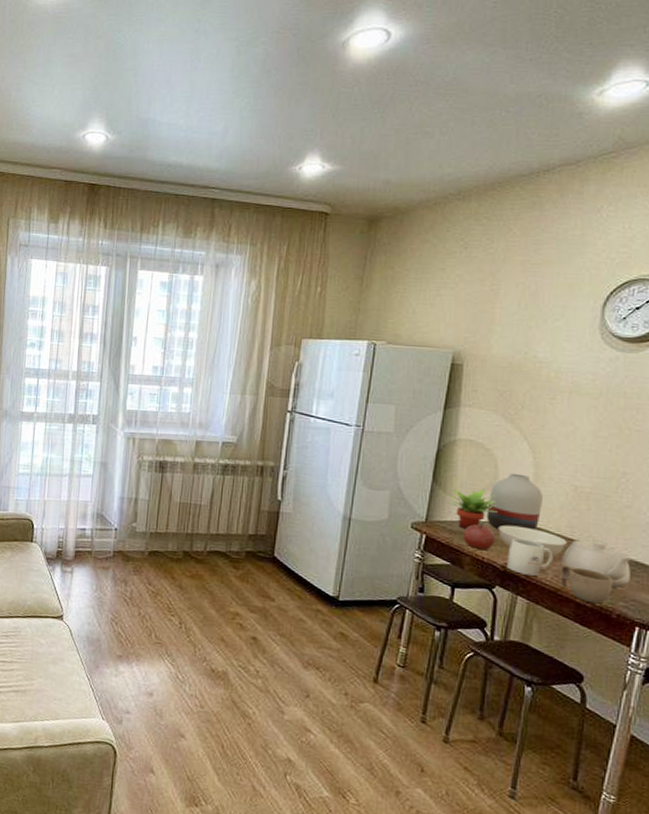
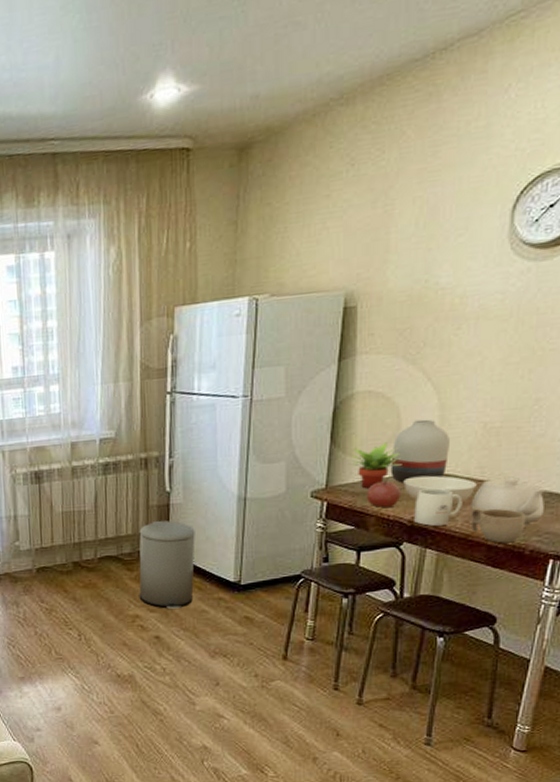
pedal bin: none [241,525,301,615] -> present [139,520,195,610]

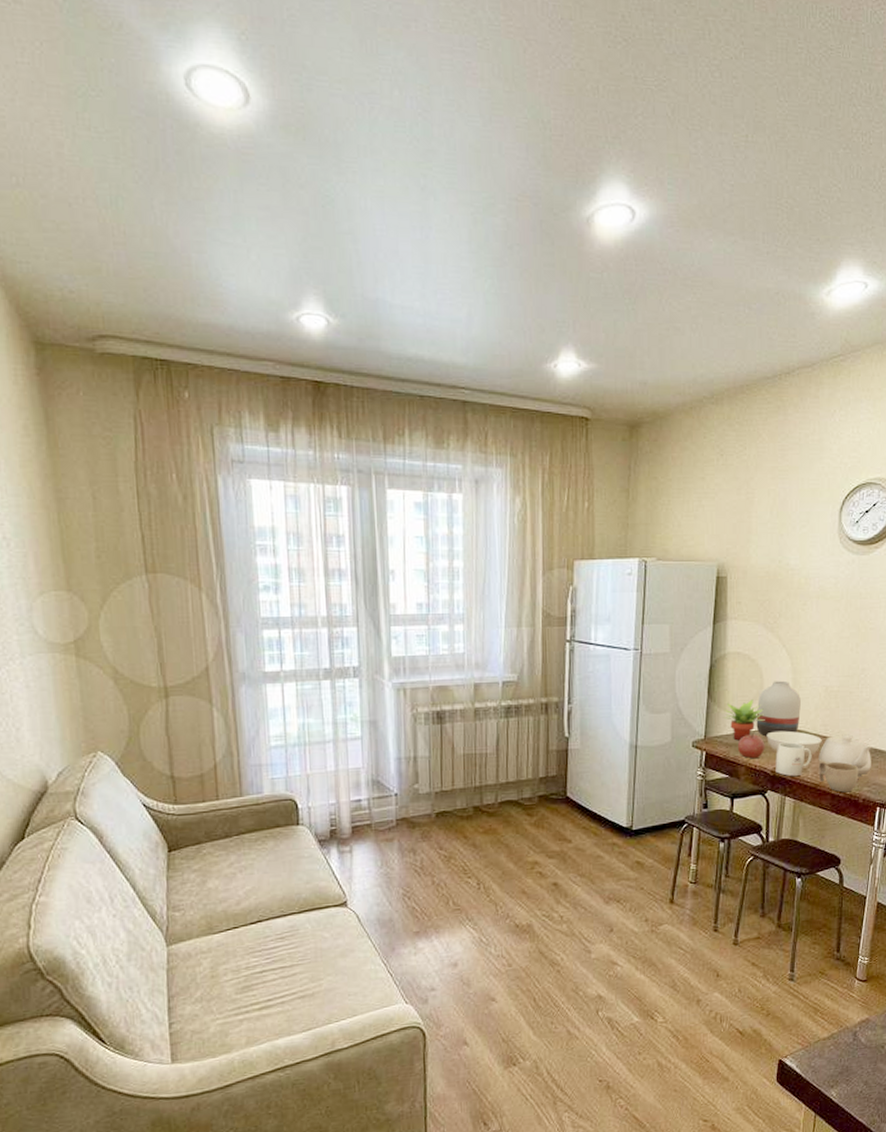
pedal bin: present [139,520,195,610] -> none [538,765,592,856]

